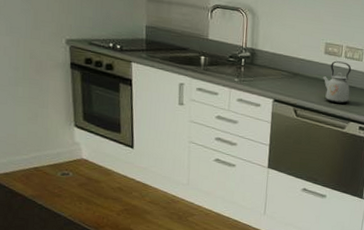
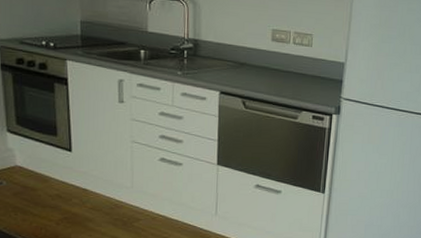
kettle: present [323,60,352,104] -> none [271,47,301,92]

